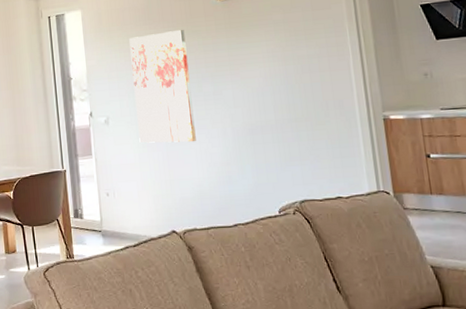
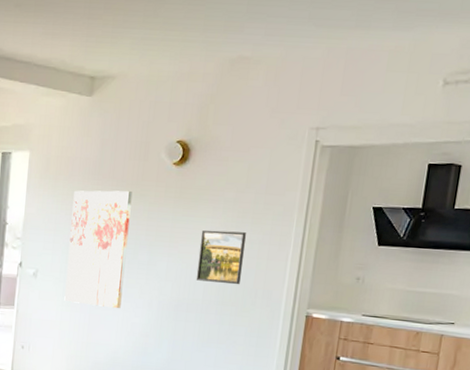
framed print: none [258,49,309,102] -> present [196,230,246,285]

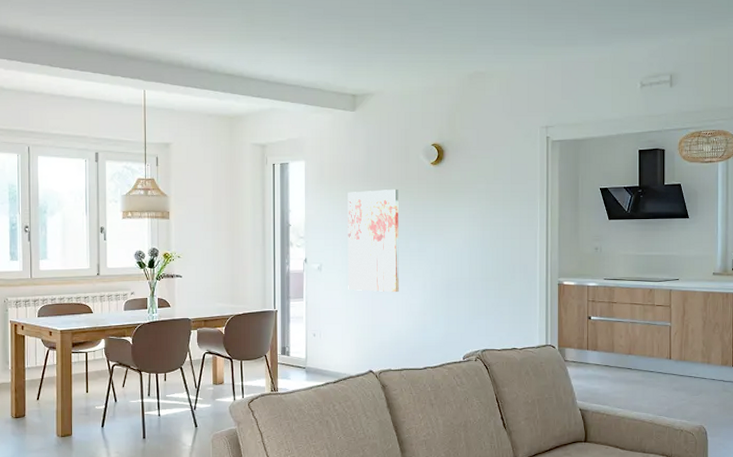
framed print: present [196,230,246,285] -> none [461,217,499,263]

